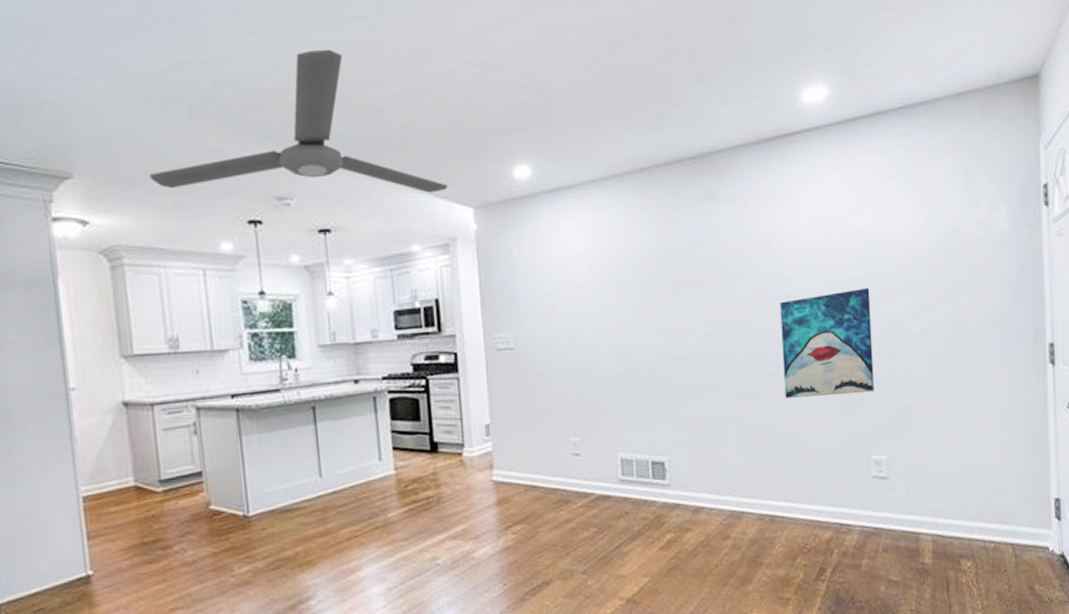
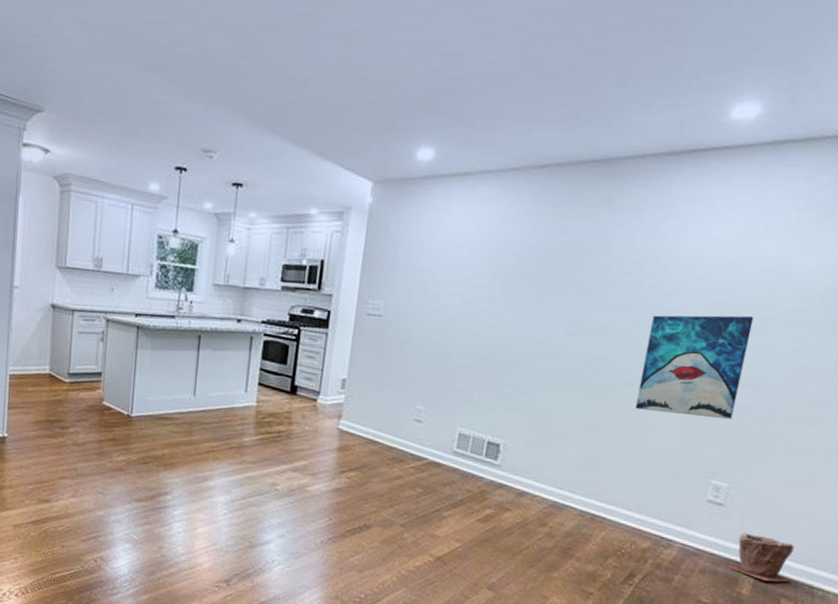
ceiling fan: present [150,49,449,193] -> none [103,18,354,163]
plant pot: none [907,500,967,546] -> present [727,533,795,582]

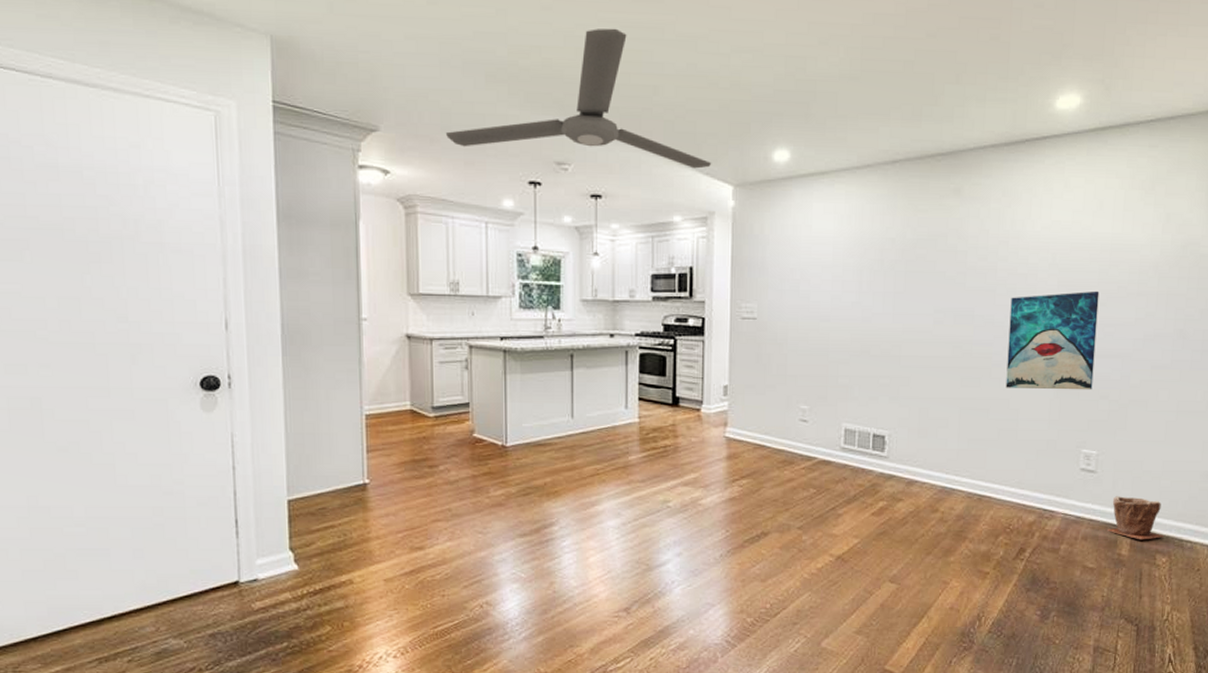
ceiling fan: none [103,18,354,163] -> present [446,28,712,169]

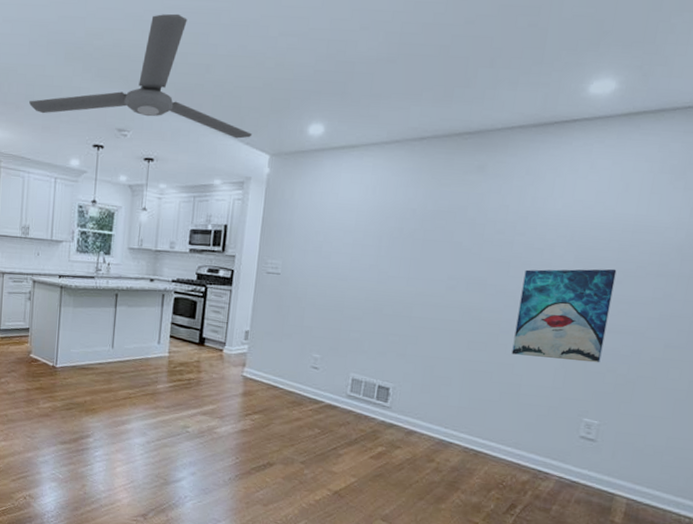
plant pot: present [1106,496,1165,540] -> none [601,466,662,511]

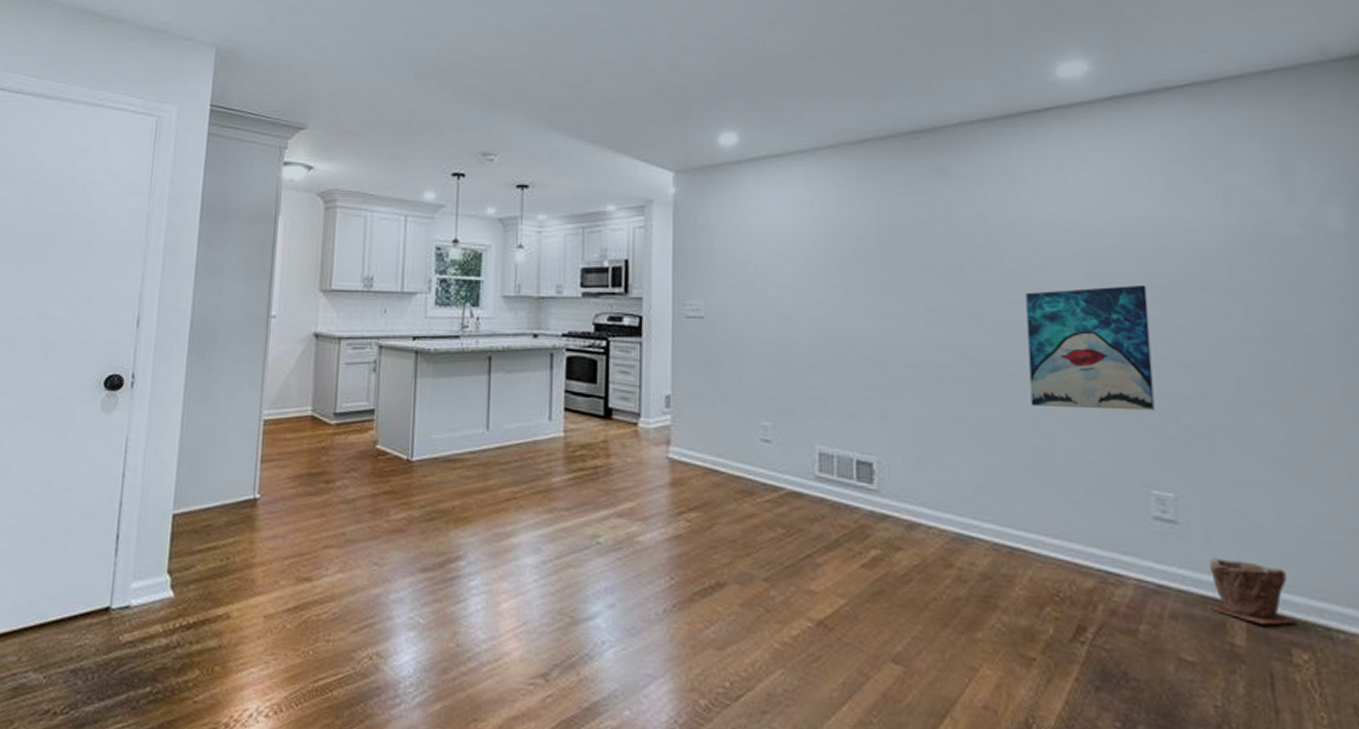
ceiling fan: present [29,13,253,139] -> none [372,21,650,155]
plant pot: none [601,466,662,511] -> present [1206,558,1300,625]

